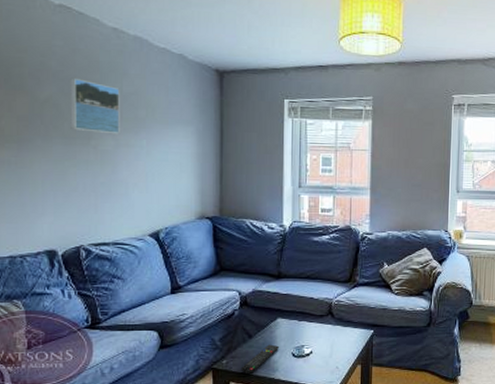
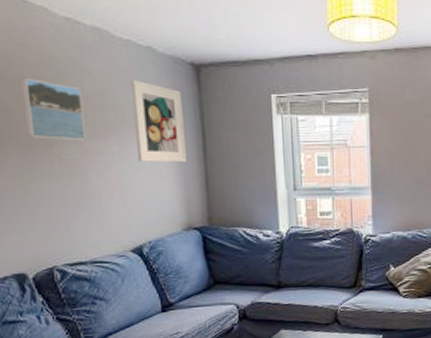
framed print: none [162,82,205,158] -> present [129,79,187,163]

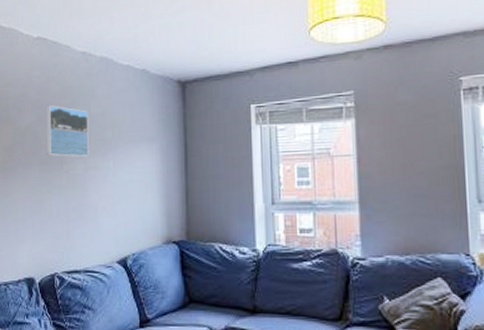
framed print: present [129,79,187,163] -> none [126,99,169,176]

